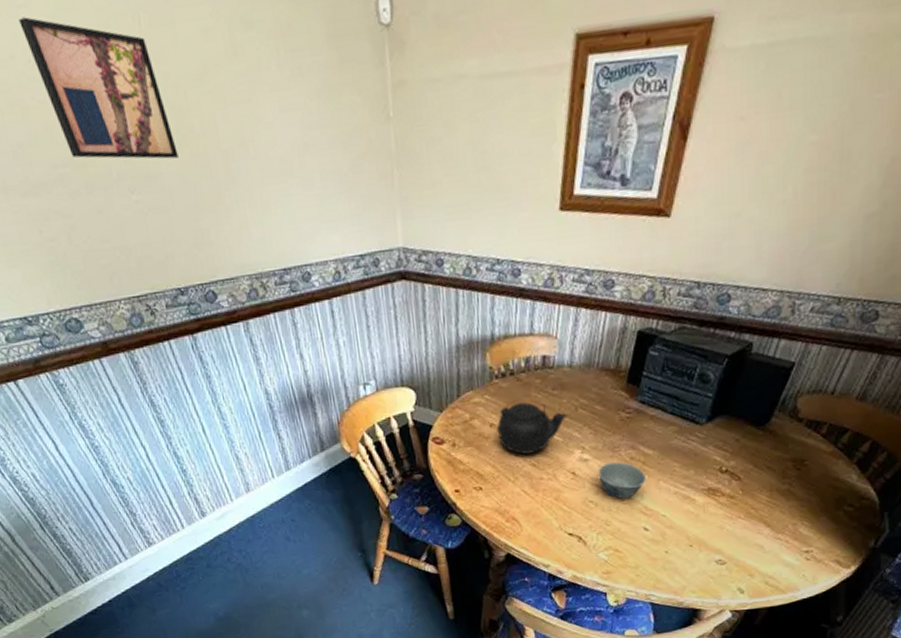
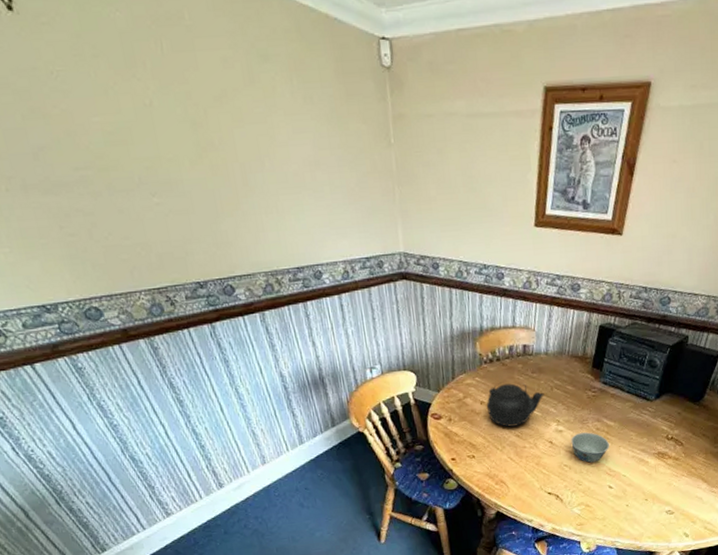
wall art: present [18,16,178,159] -> none [42,33,199,168]

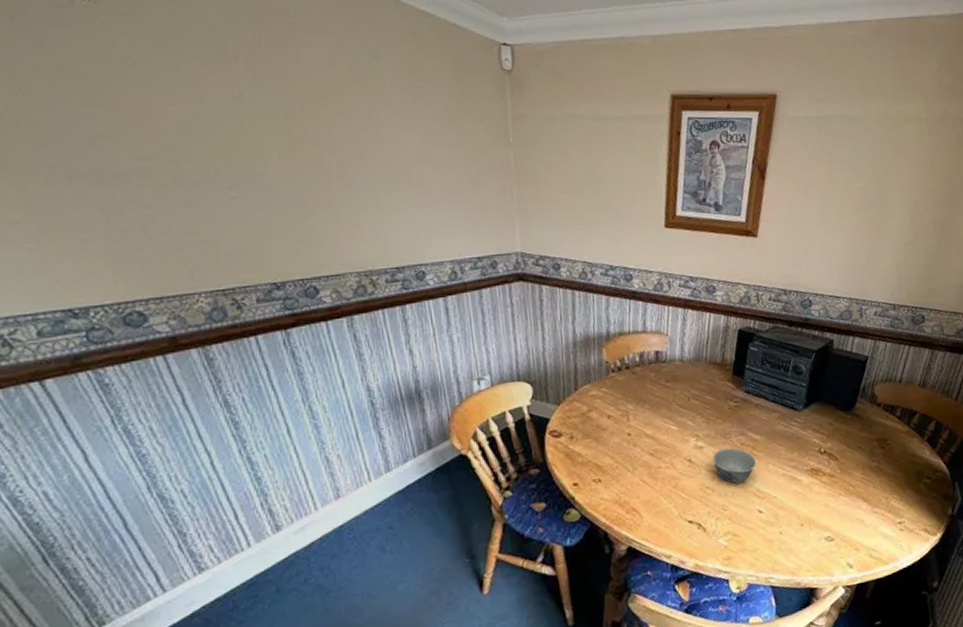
teapot: present [486,382,545,427] -> none [614,393,681,445]

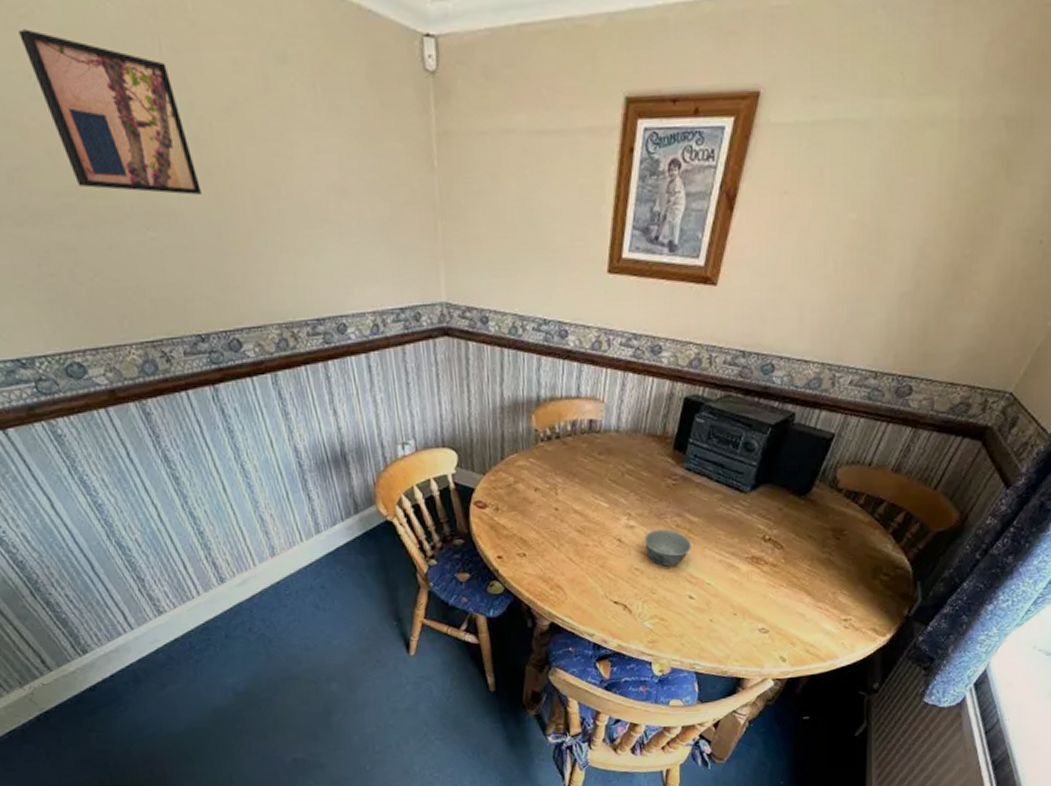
wall art: none [120,23,289,161] -> present [18,29,202,195]

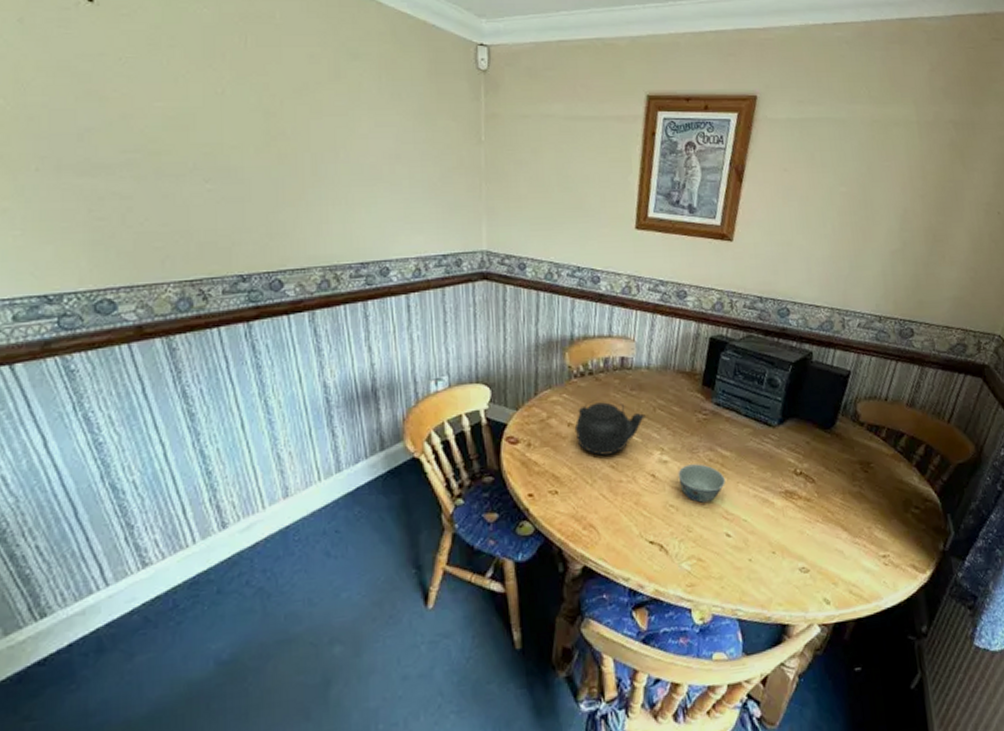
wall art: present [18,29,202,195] -> none [118,24,264,155]
teapot: none [541,464,614,520] -> present [574,400,646,456]

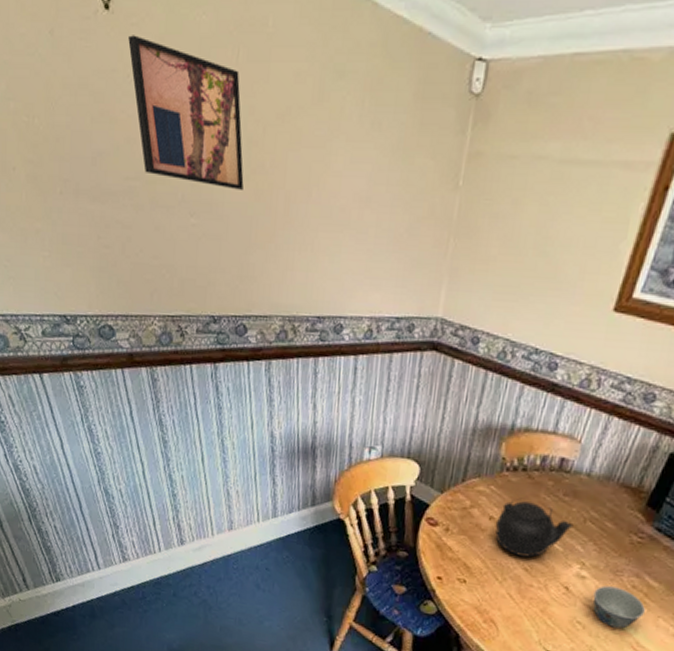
wall art: none [118,24,264,155] -> present [128,35,244,190]

